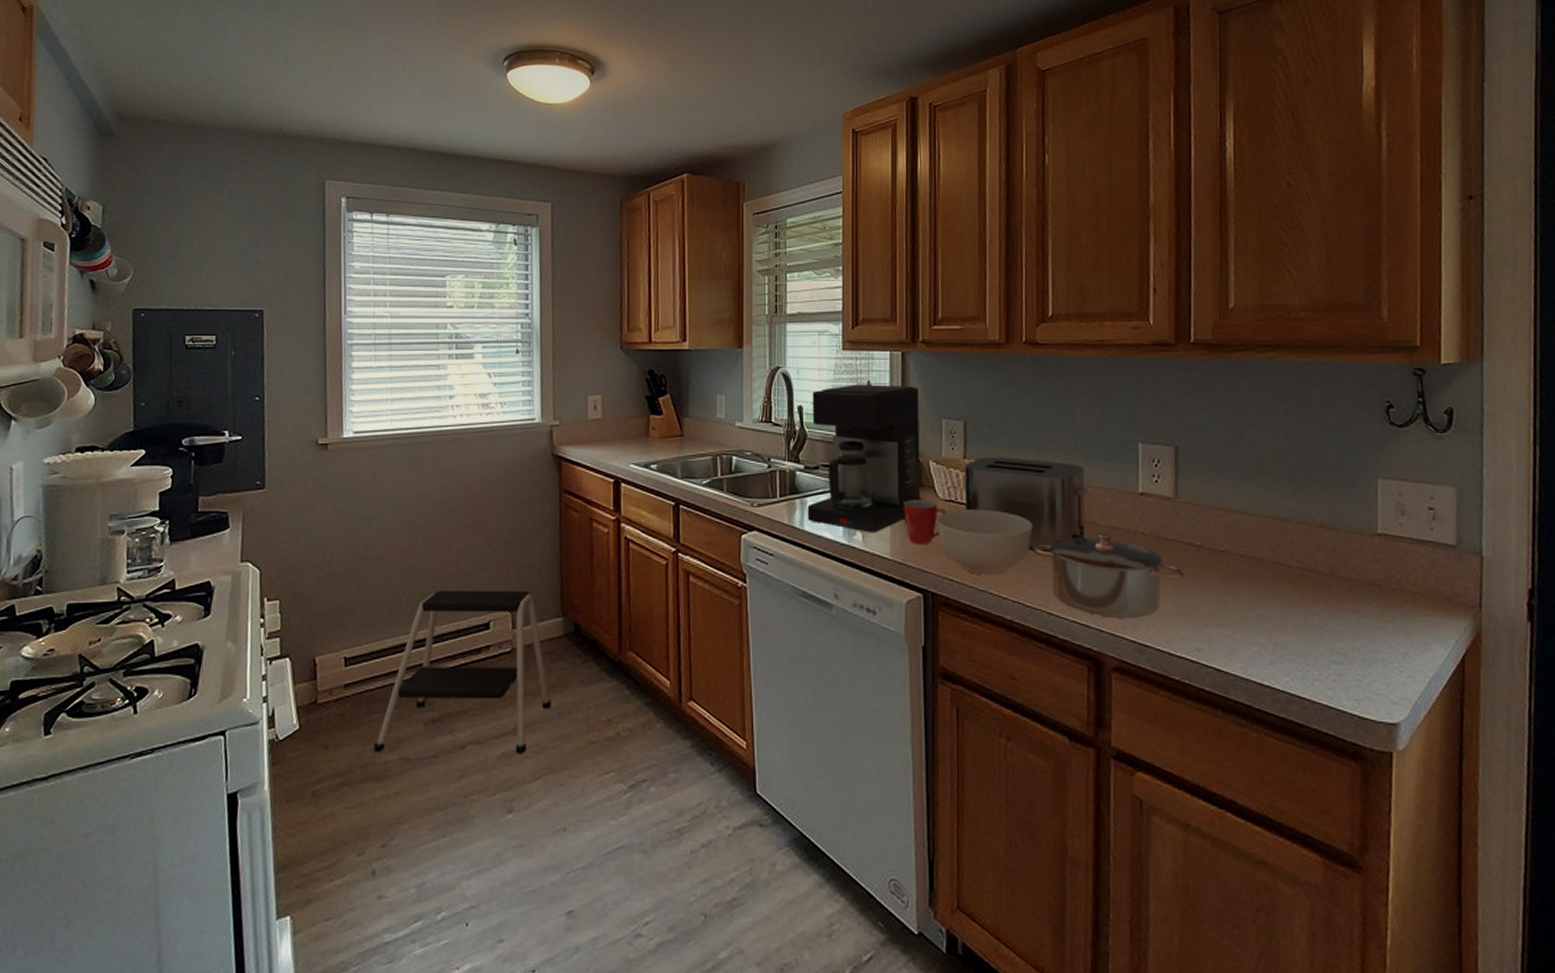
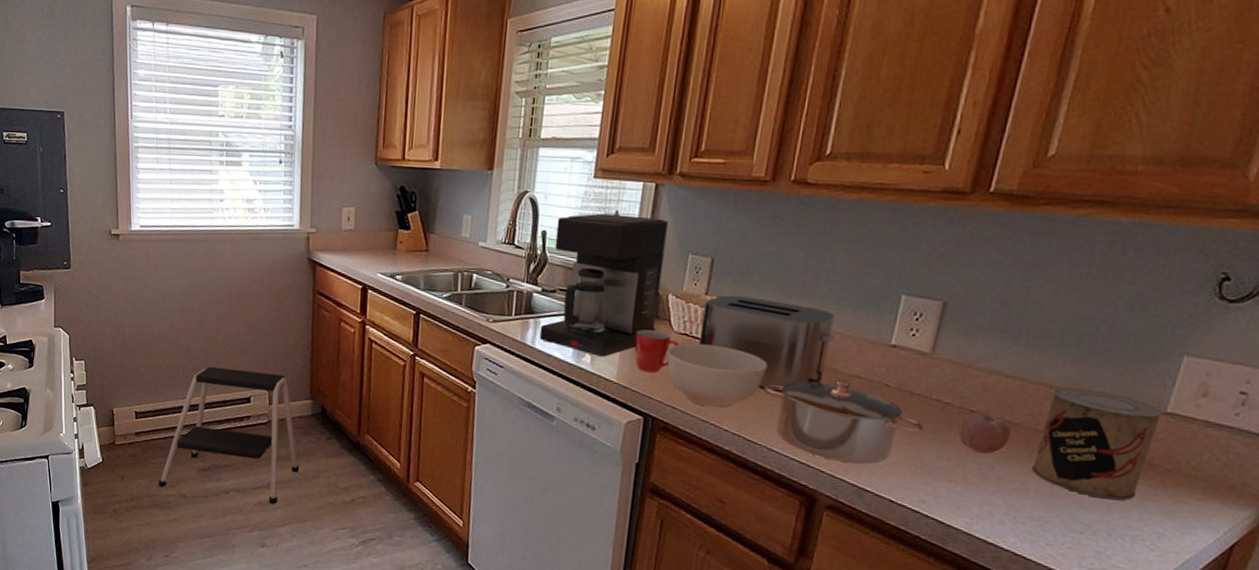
fruit: none [1213,552,1260,594] -> present [957,412,1012,455]
tin can: none [1284,518,1376,625] -> present [1031,387,1163,501]

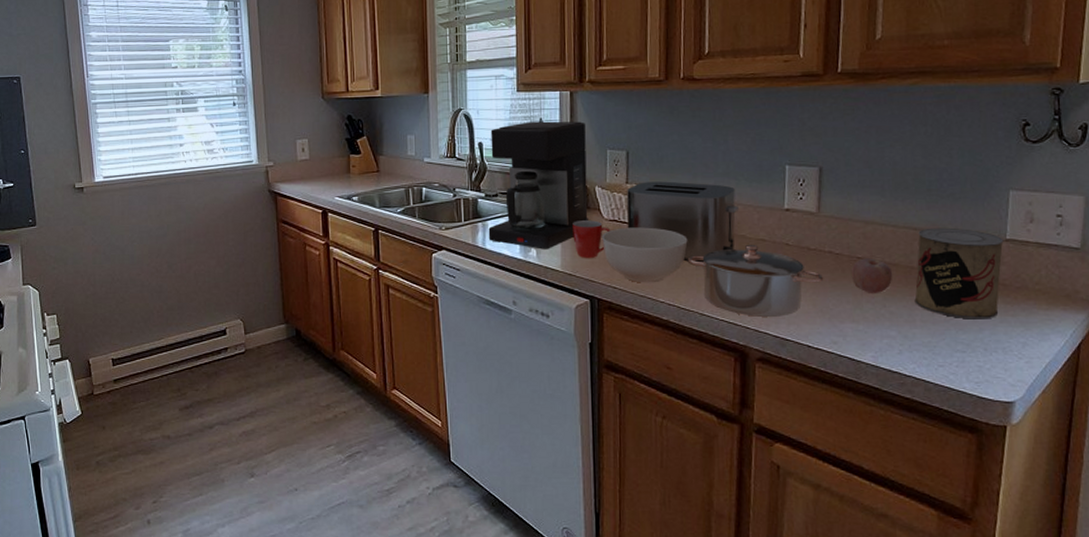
step stool: present [158,366,300,504] -> none [141,303,281,432]

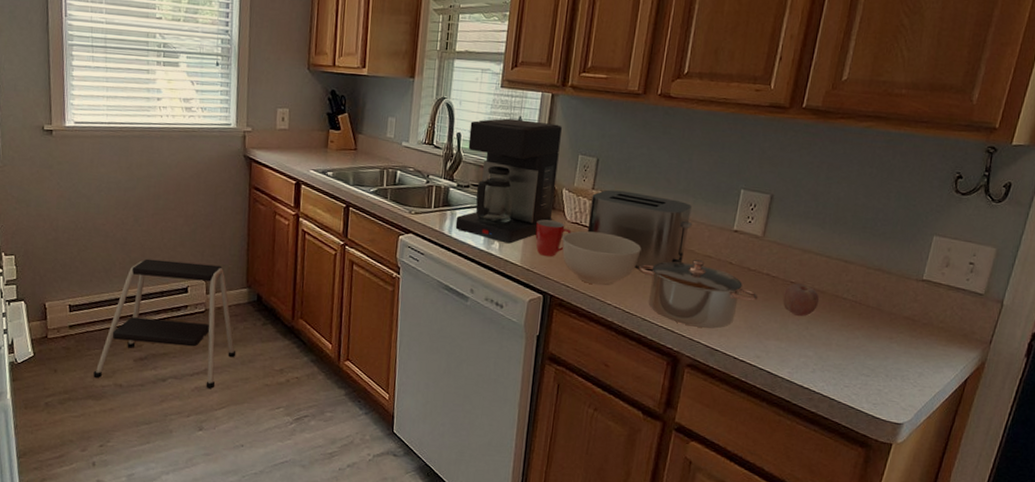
step stool: none [141,303,281,432] -> present [93,259,236,389]
tin can: present [914,227,1004,320] -> none [833,262,921,349]

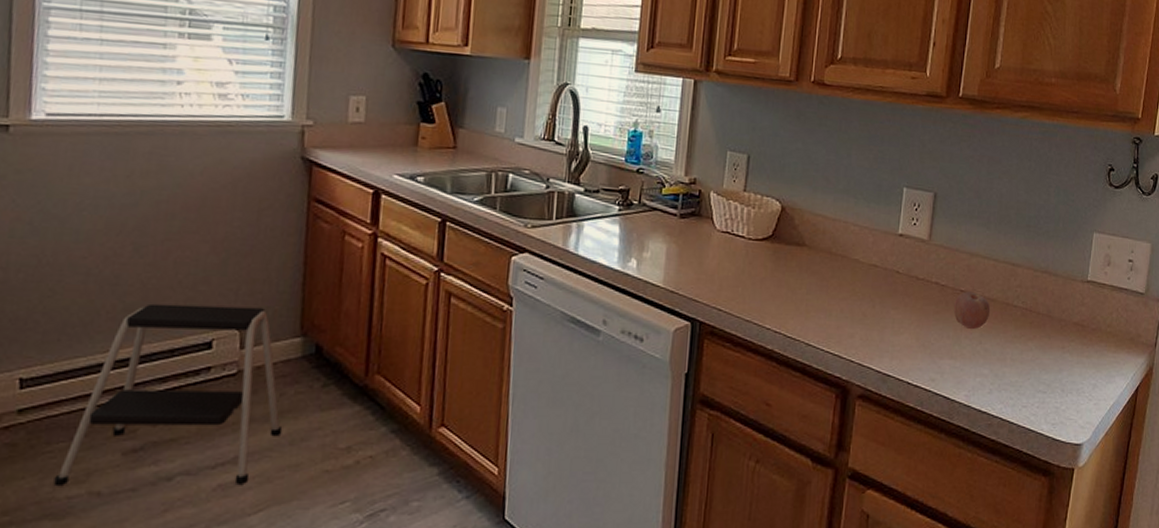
coffee maker: present [455,118,562,244] -> none [582,108,707,261]
mug: present [535,219,572,257] -> none [679,229,722,275]
bowl: present [562,231,642,286] -> none [711,241,801,307]
toaster: present [587,189,692,272] -> none [740,191,855,287]
cooking pot: present [638,259,759,329] -> none [798,269,929,350]

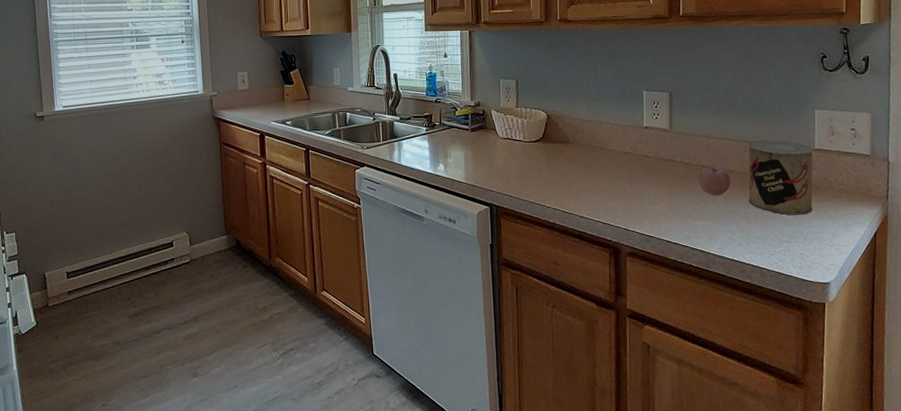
step stool: present [53,303,283,487] -> none [92,217,222,339]
tin can: none [1007,264,1086,360] -> present [748,140,813,215]

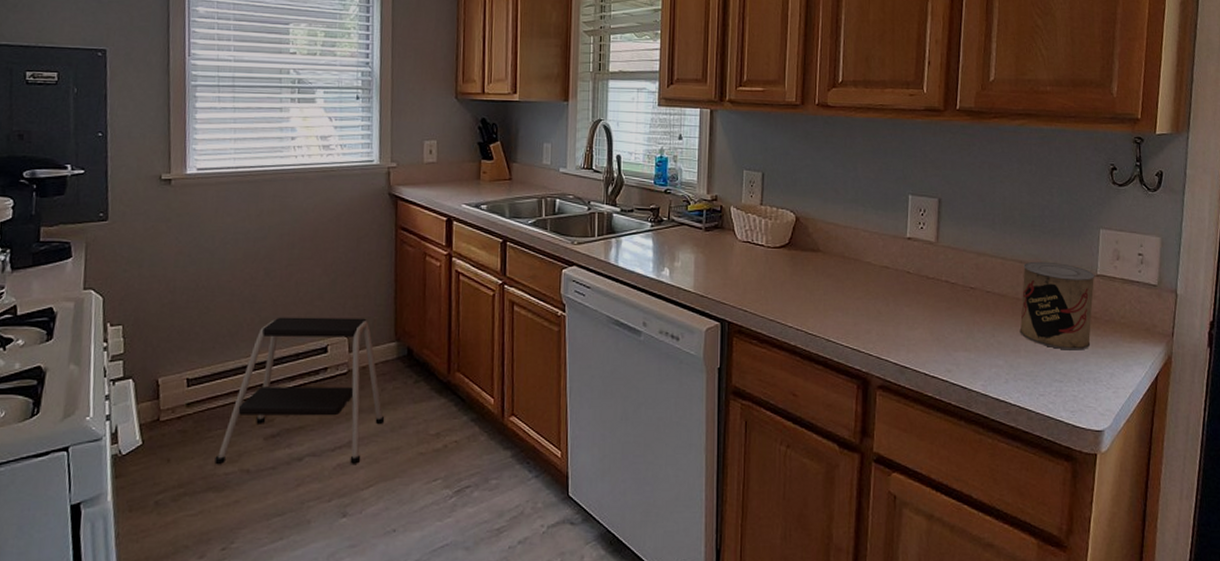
step stool: none [92,217,222,339] -> present [215,317,385,465]
fruit: present [698,166,731,197] -> none [964,288,1002,324]

